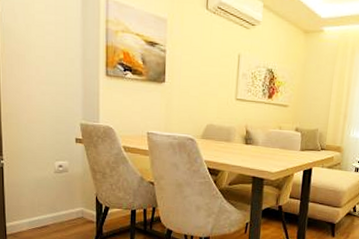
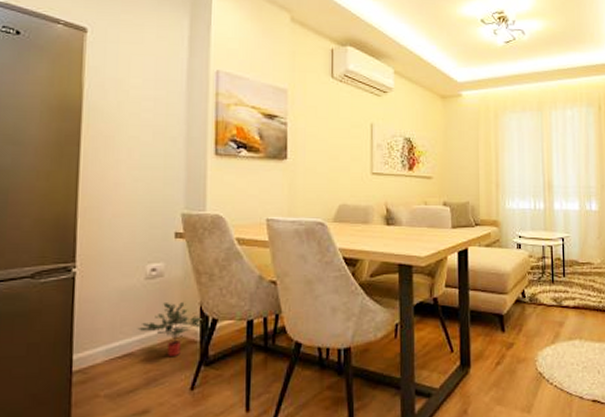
potted plant: none [50,192,98,231] -> present [137,302,203,356]

